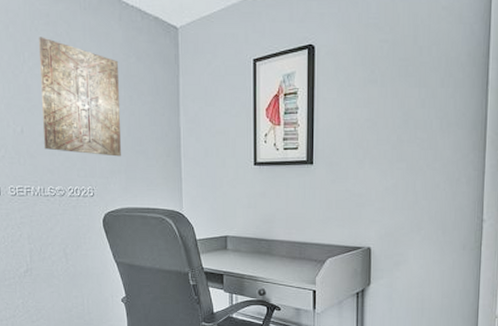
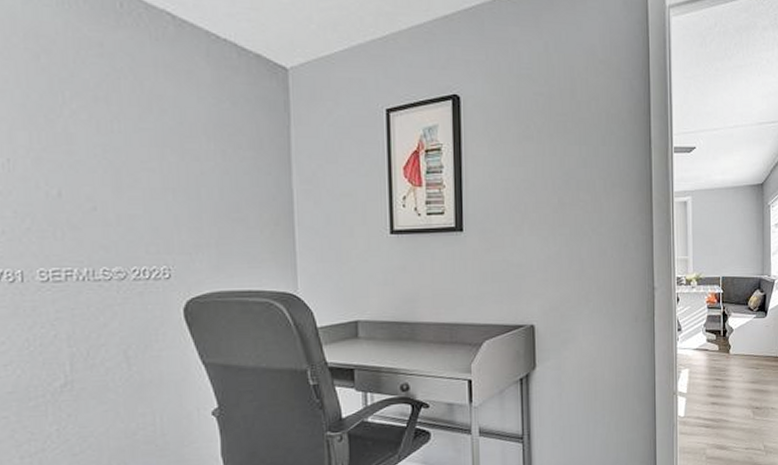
wall art: present [39,37,121,157] -> none [87,71,210,227]

